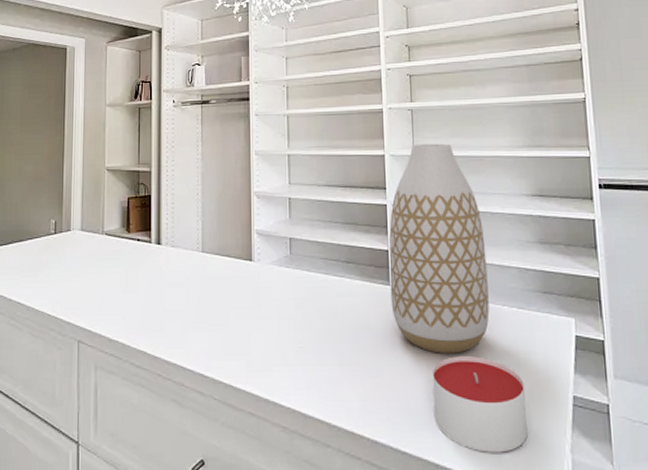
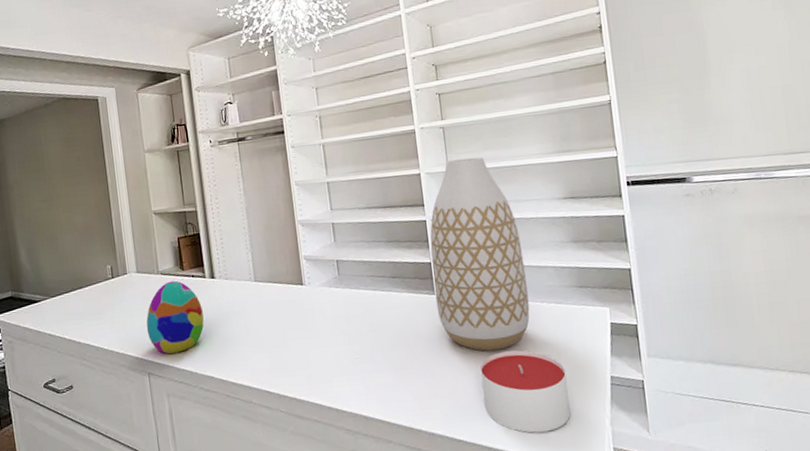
decorative egg: none [83,243,144,323] -> present [146,280,204,355]

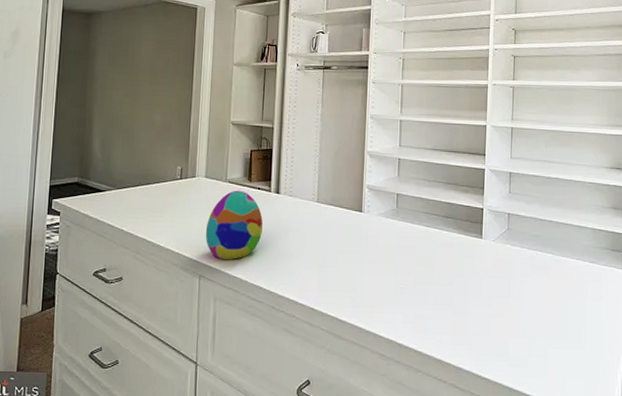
vase: present [430,156,530,351] -> none [482,117,567,298]
candle: present [480,350,571,433] -> none [511,300,589,380]

